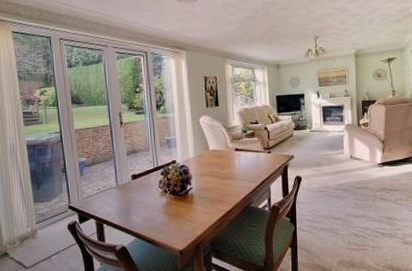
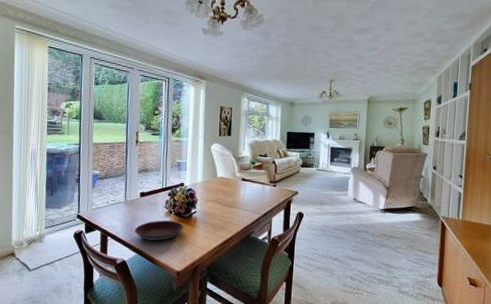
plate: none [130,200,181,223] -> present [134,220,184,241]

